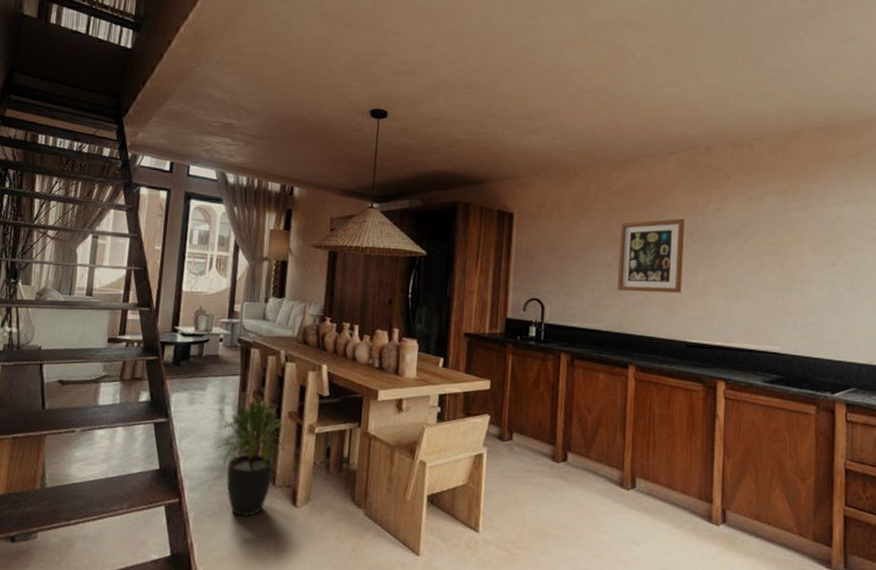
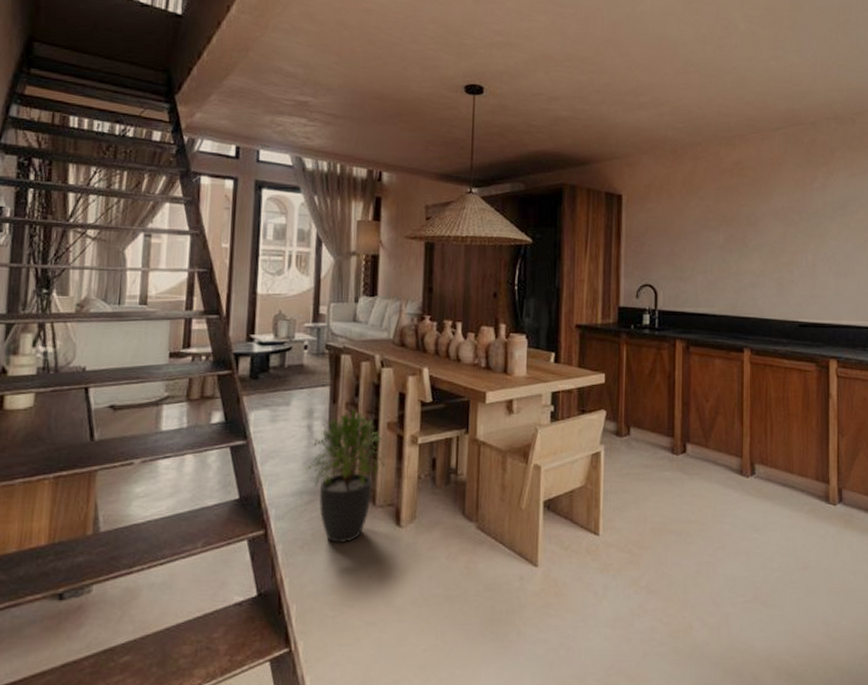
wall art: present [617,218,685,293] -> none [729,195,793,273]

